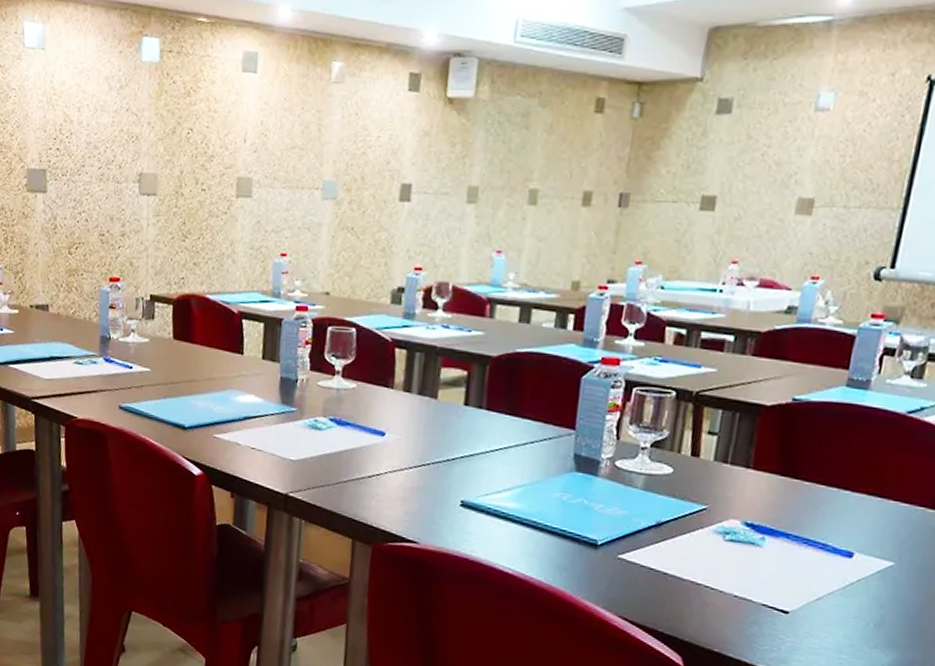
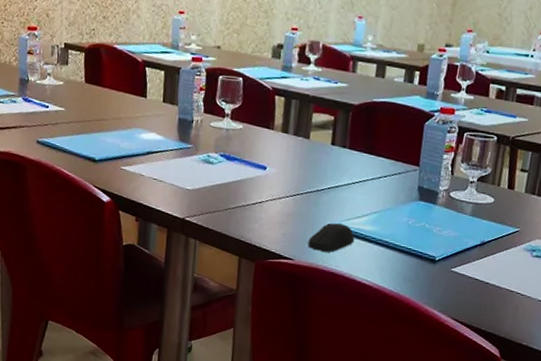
computer mouse: none [435,499,495,535] -> present [307,223,355,252]

